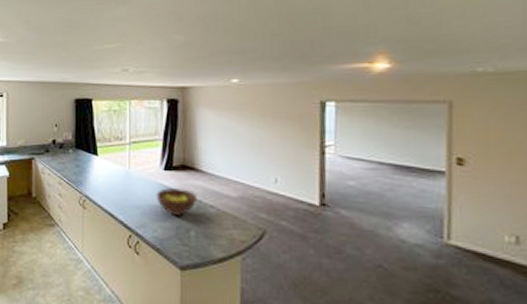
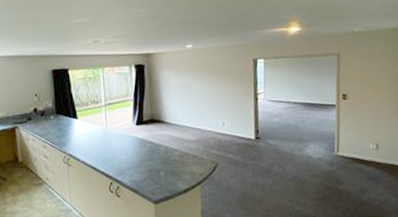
fruit bowl: present [156,187,197,217] -> none [131,138,164,162]

